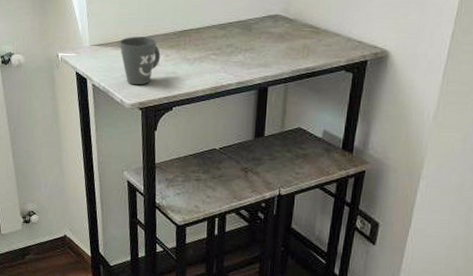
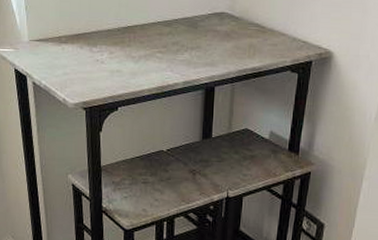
mug: present [119,37,161,85] -> none [60,32,105,84]

